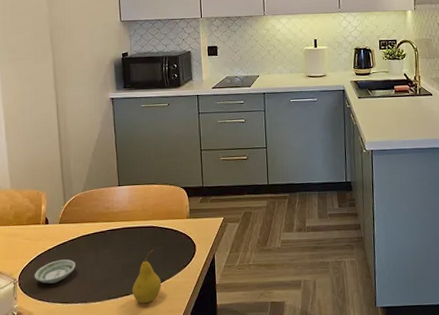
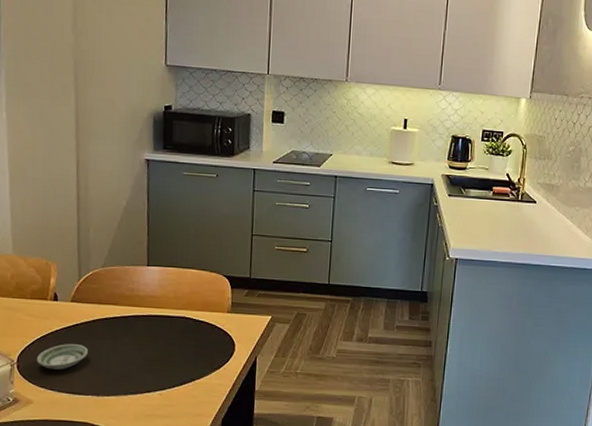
fruit: present [132,249,162,303] -> none [154,343,191,403]

